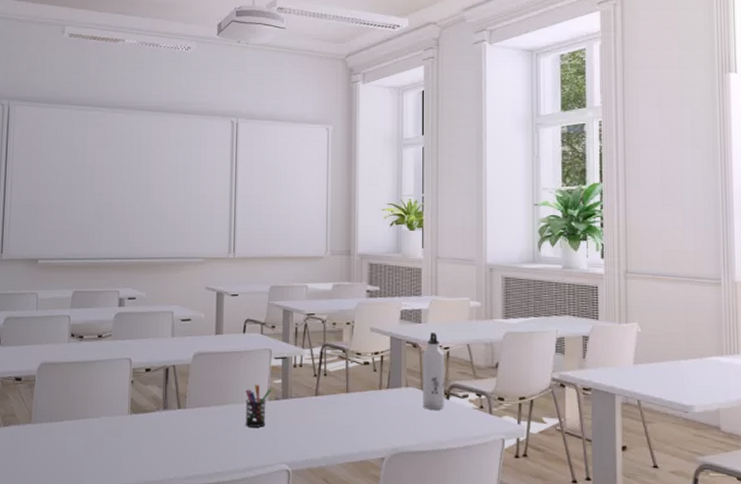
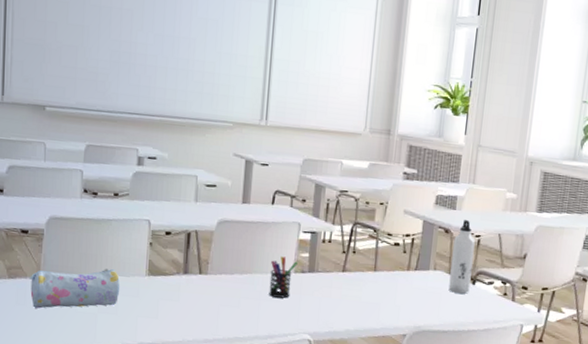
pencil case: none [22,410,105,455] -> present [29,269,121,309]

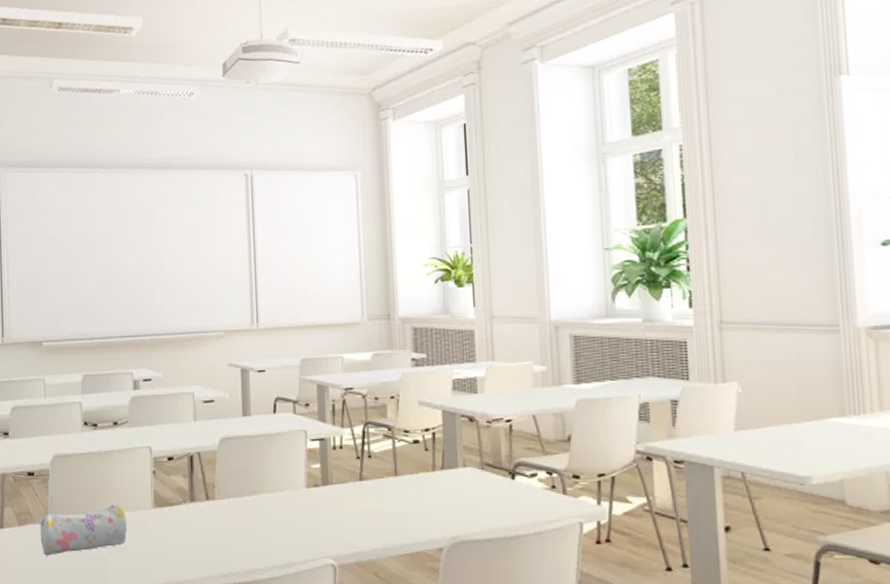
pen holder: present [269,256,298,298] -> none [280,470,309,518]
water bottle: present [448,219,475,294] -> none [481,402,509,491]

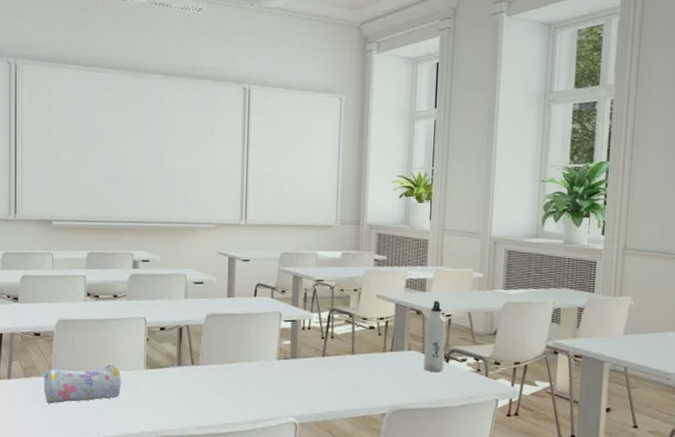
water bottle: none [481,402,509,491] -> present [423,300,446,372]

